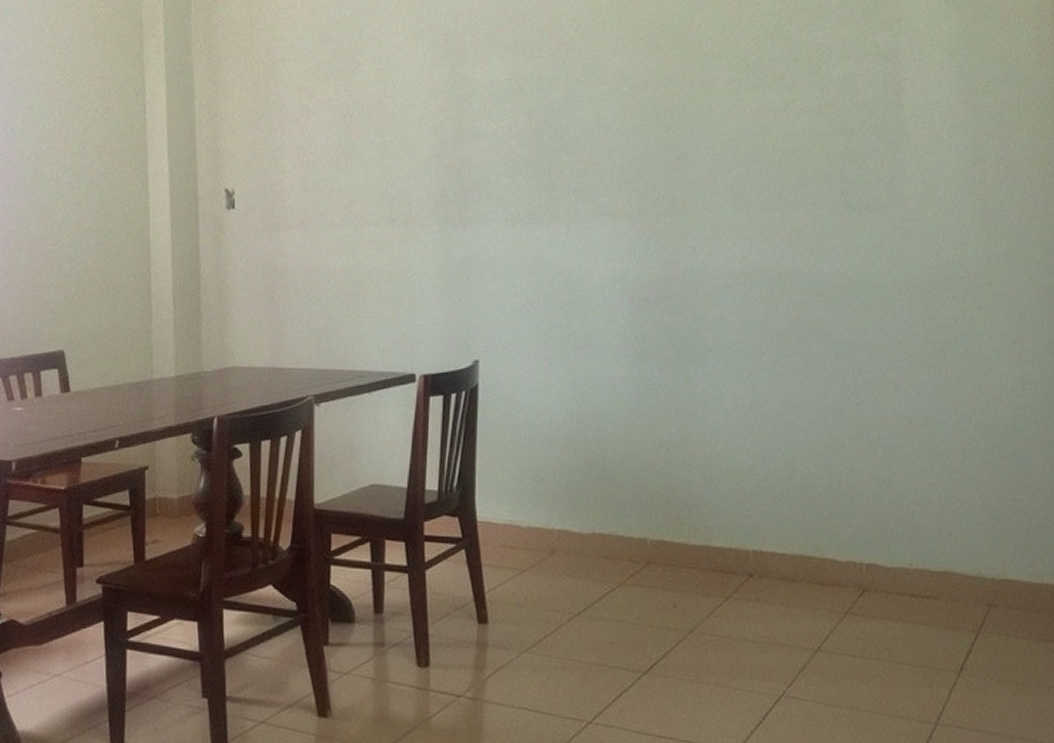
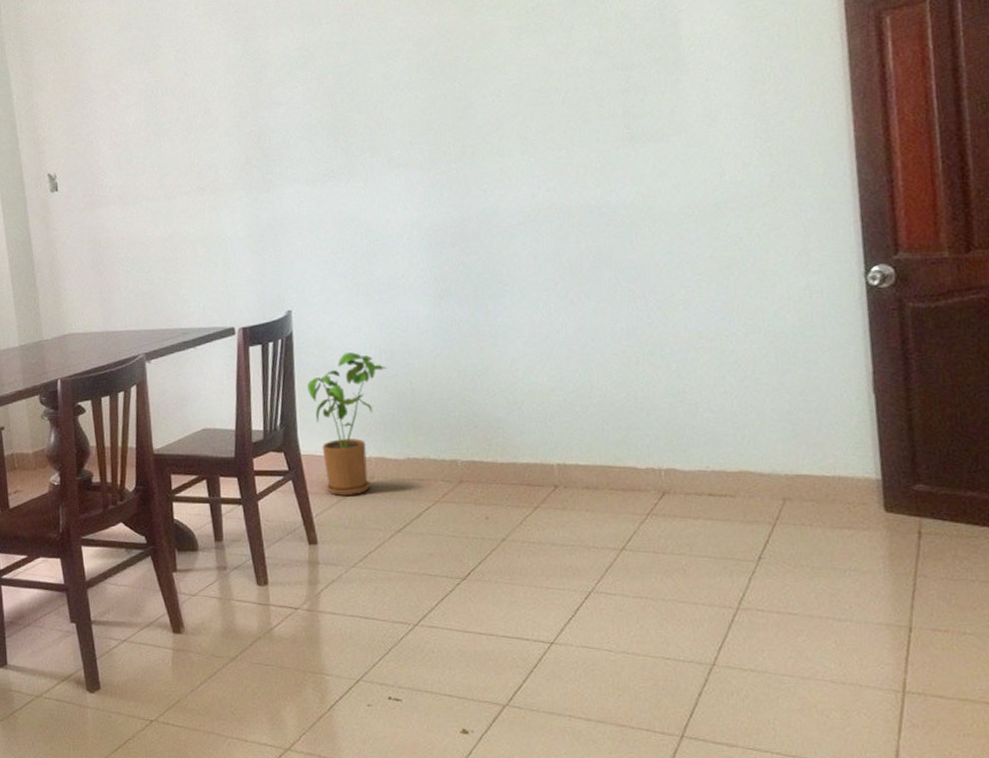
house plant: none [490,411,577,571] -> present [307,352,387,496]

